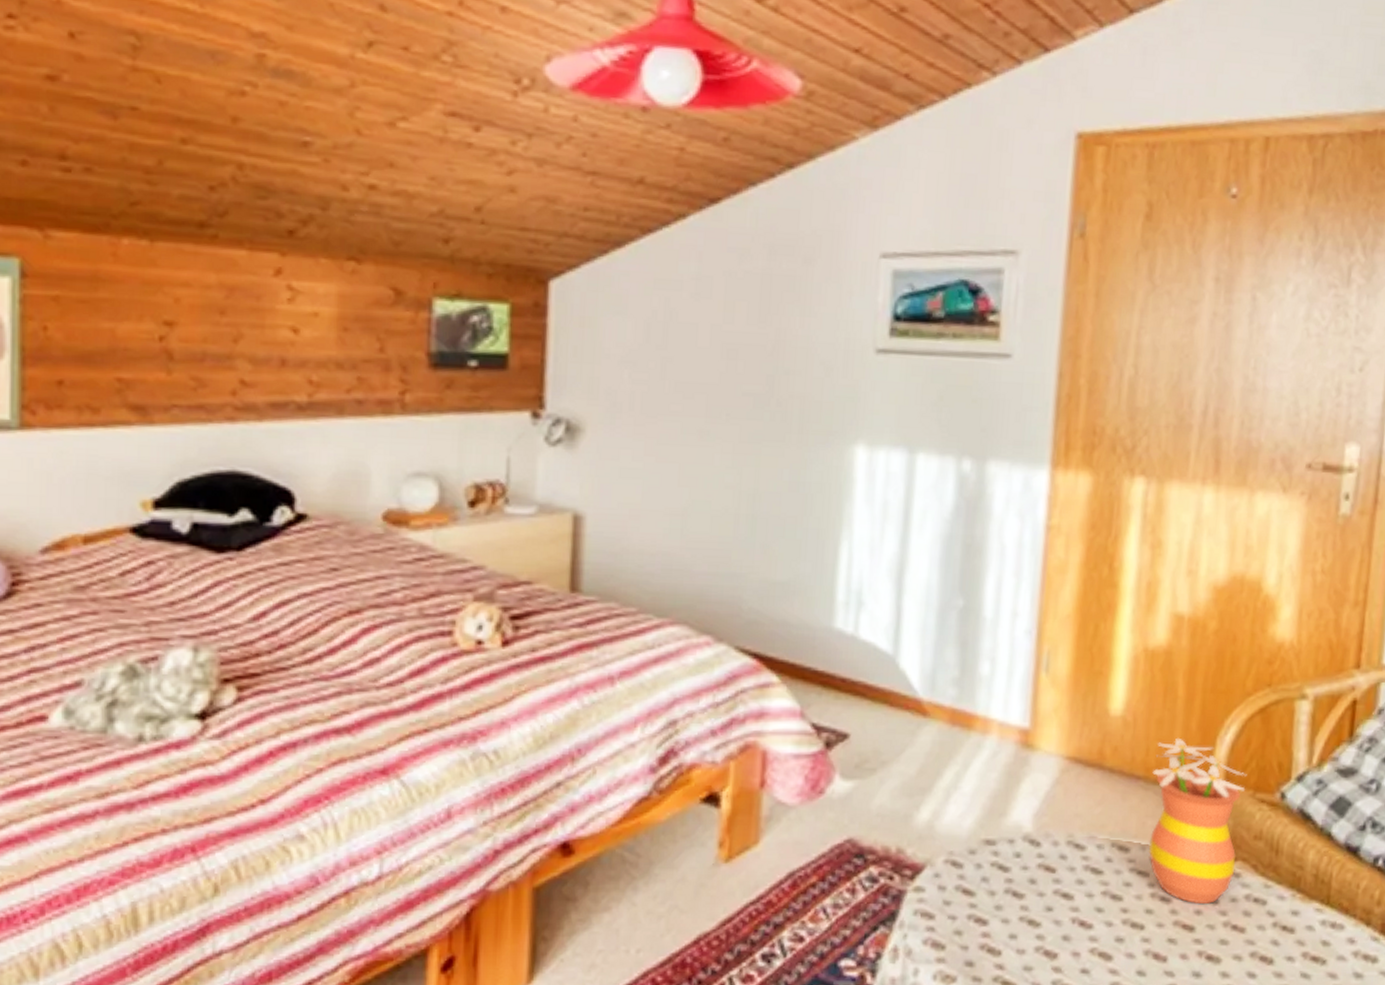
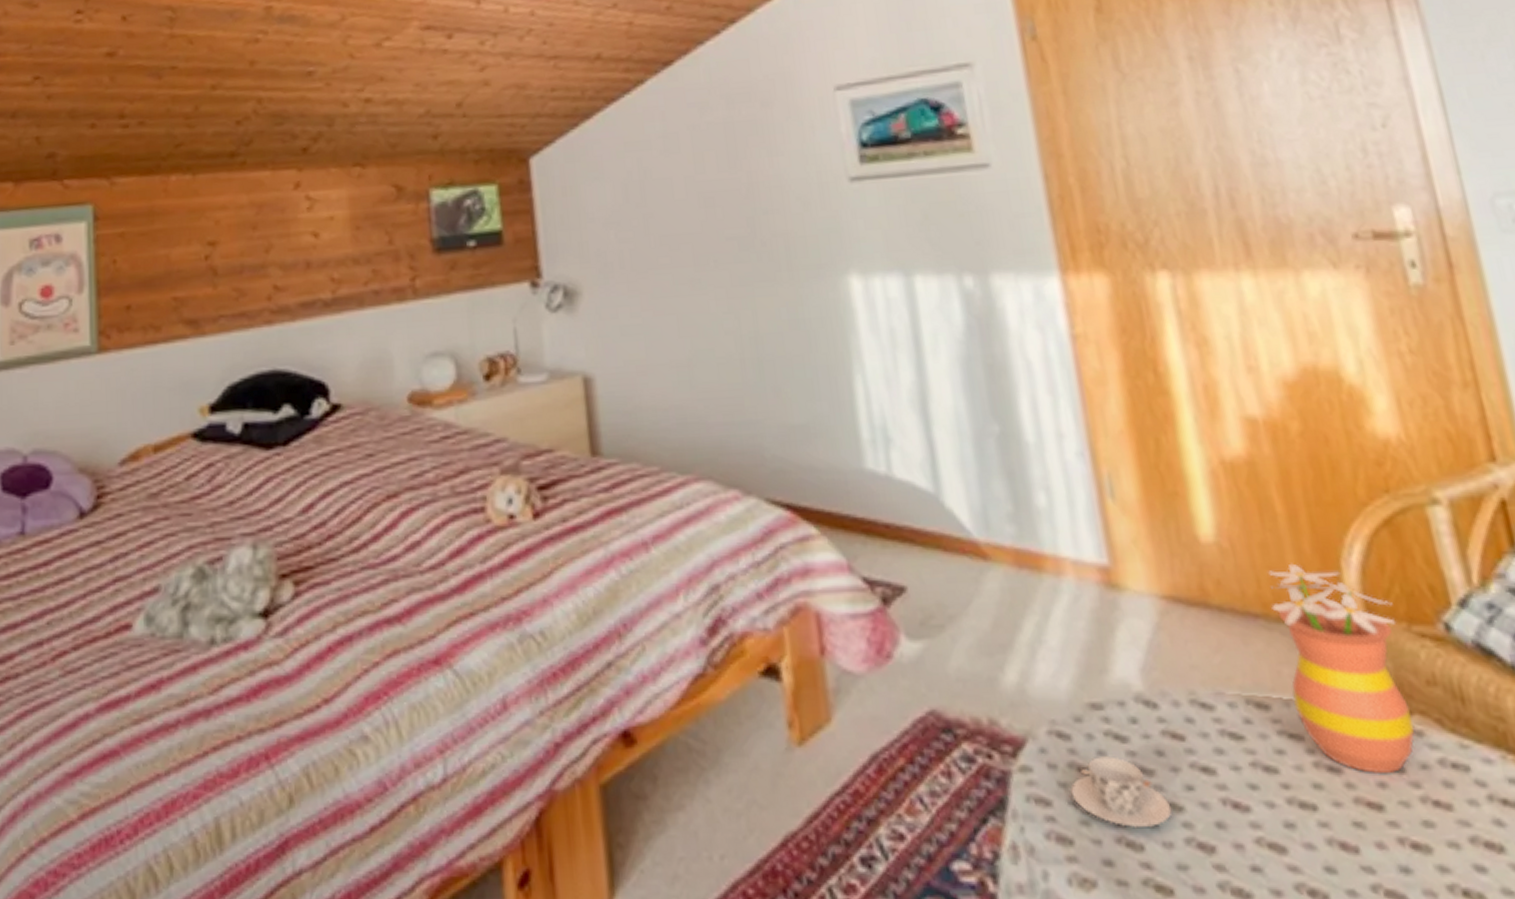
teacup: none [952,882,1031,937] -> present [1070,756,1172,827]

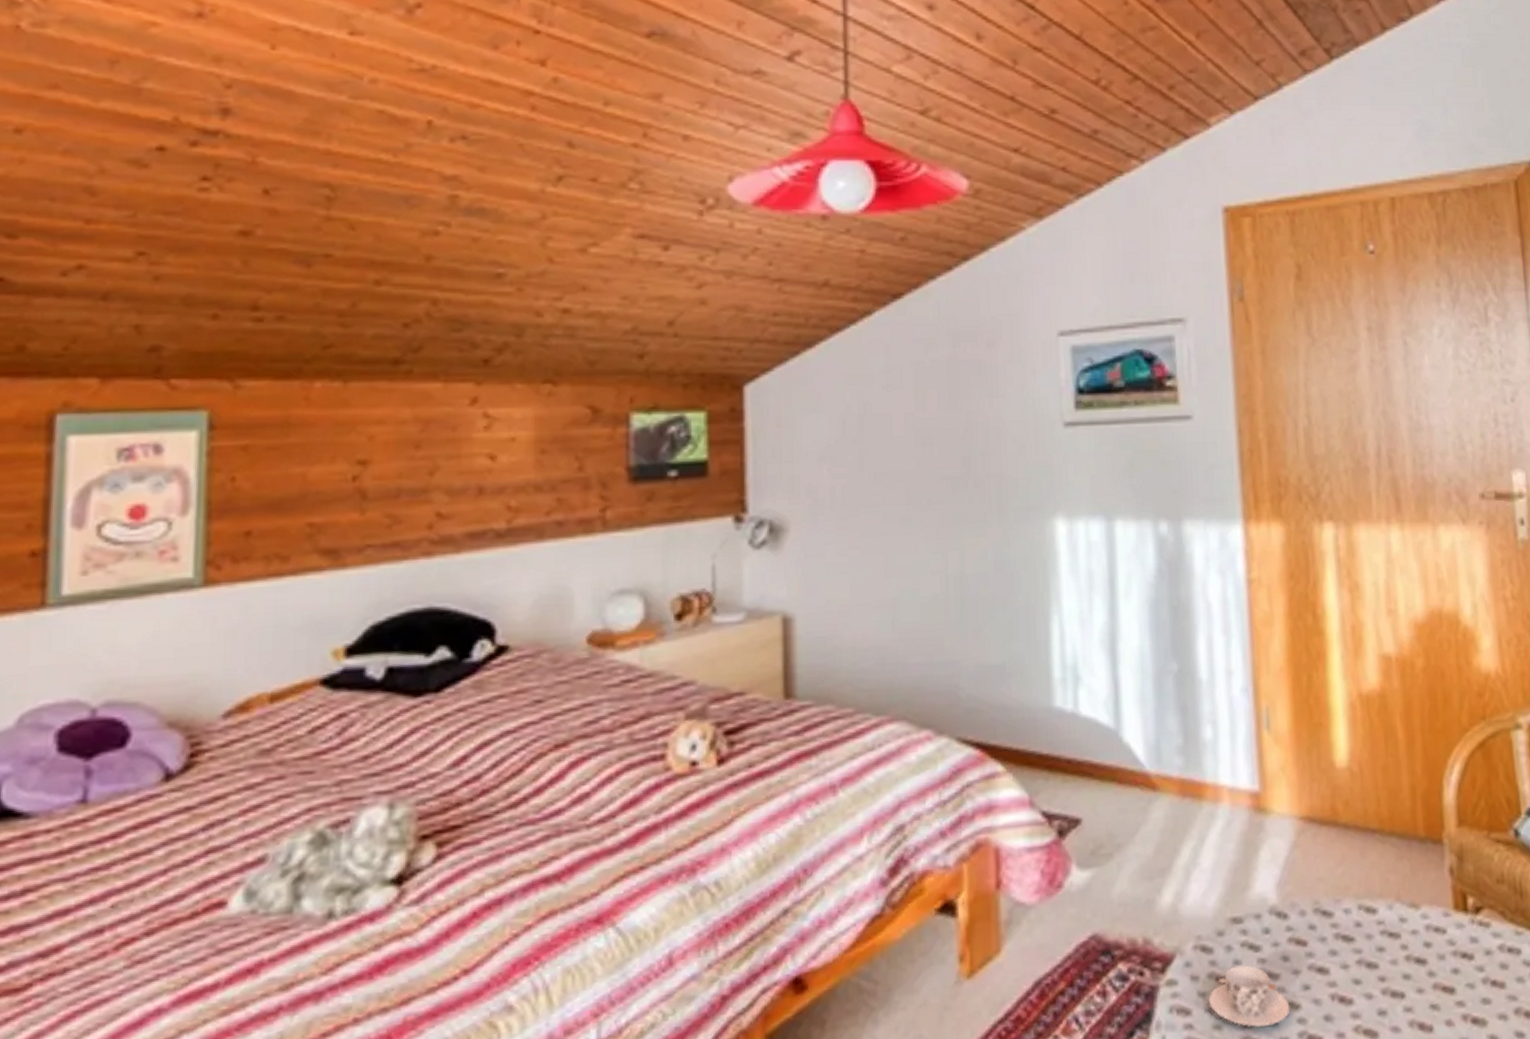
flowerpot: present [1268,563,1415,773] -> none [1386,783,1484,962]

